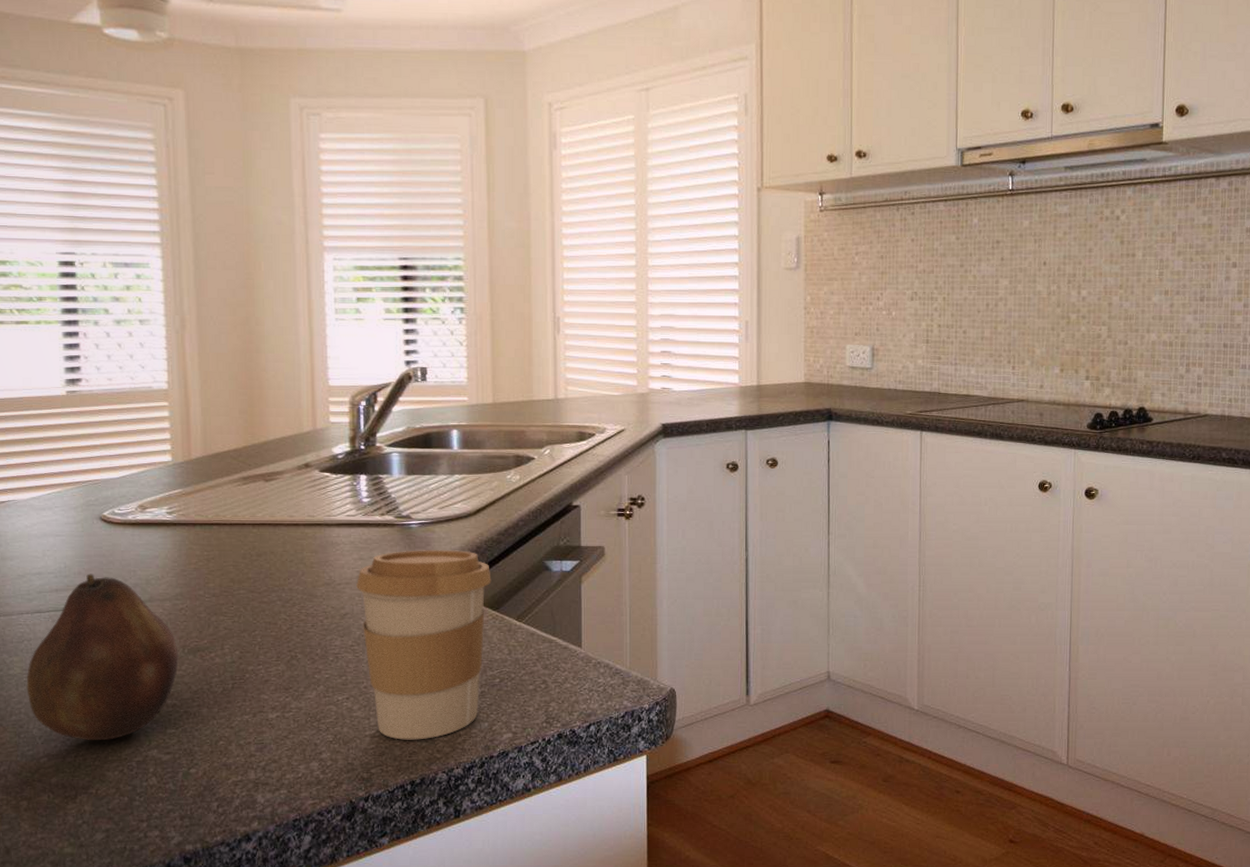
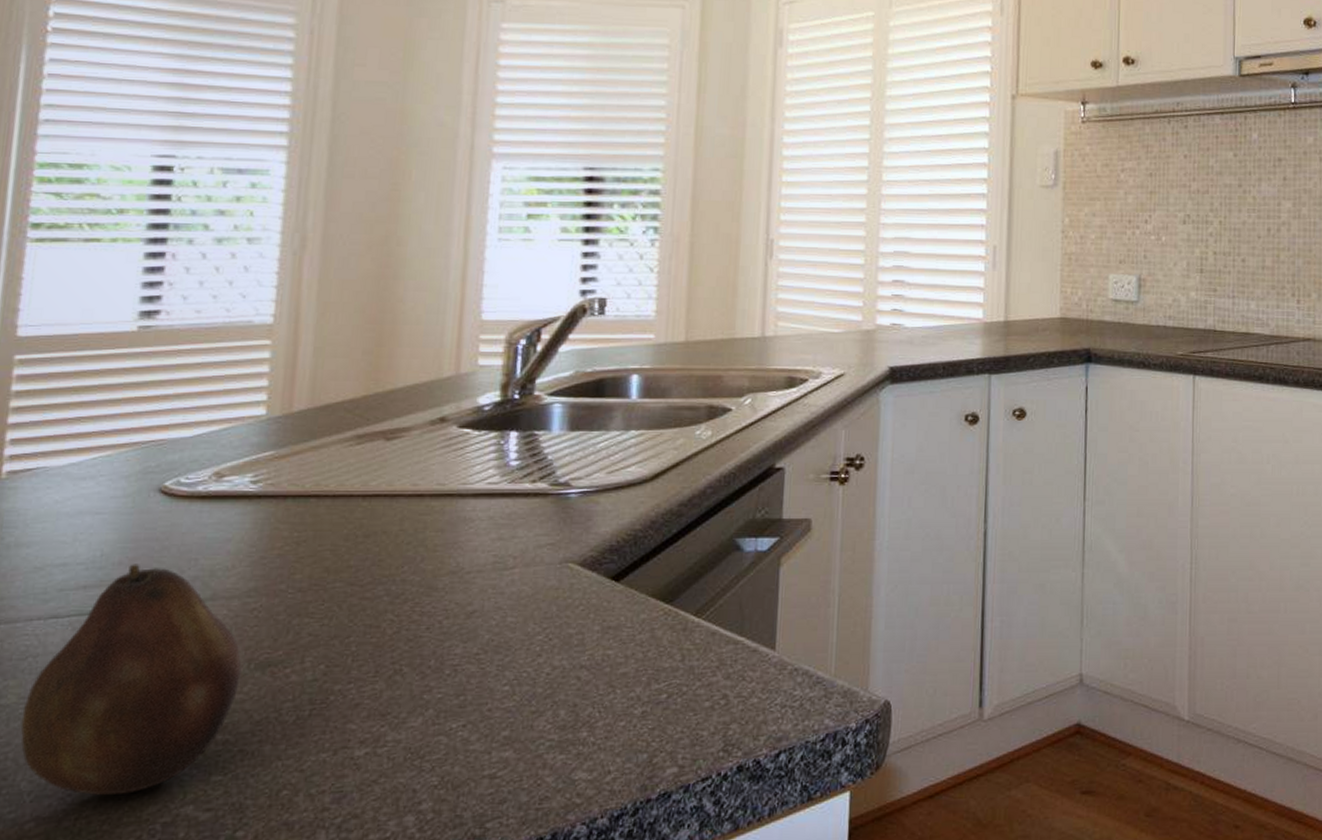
coffee cup: present [356,550,492,740] -> none [491,526,667,781]

